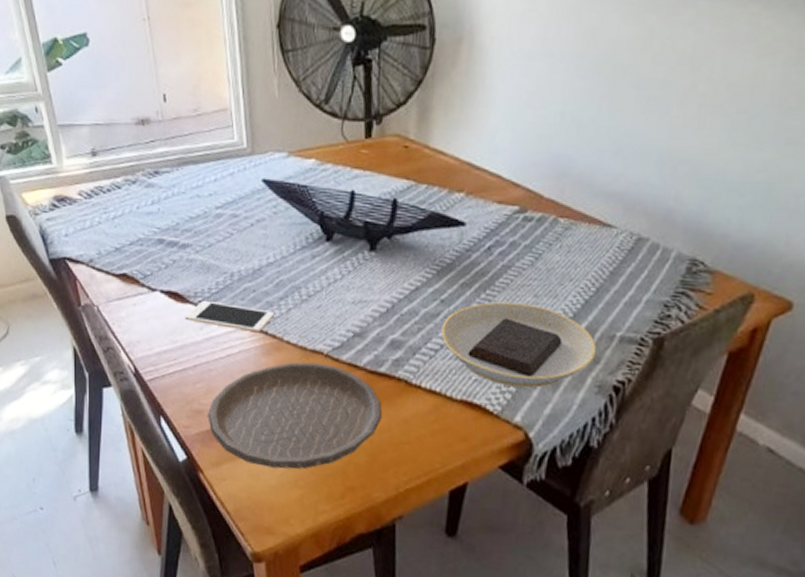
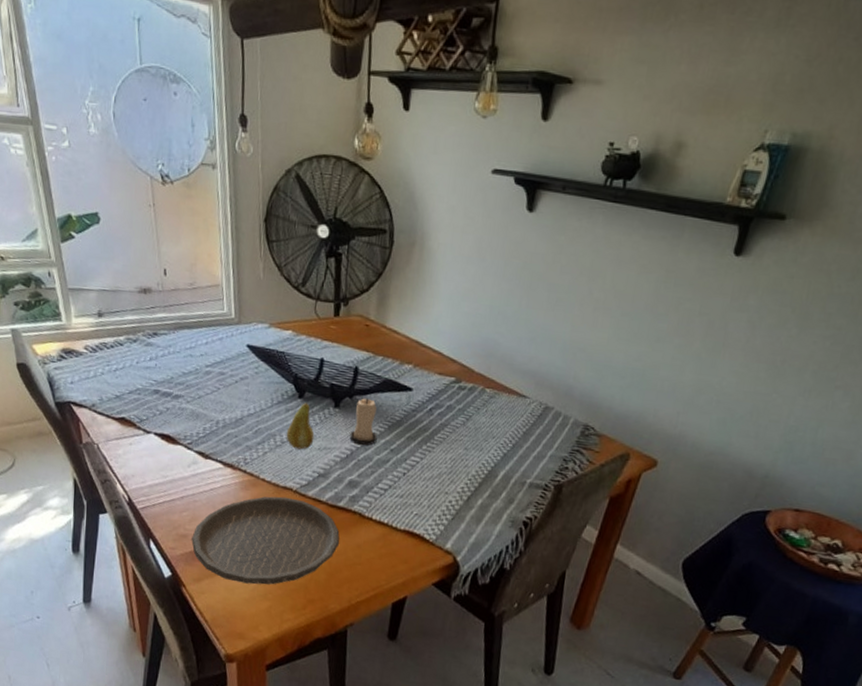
cell phone: present [185,300,274,333] -> none [175,442,252,471]
fruit: none [313,245,347,305] -> present [286,401,315,450]
candle: none [389,236,424,297] -> present [349,397,377,446]
plate: present [441,302,597,389] -> none [390,452,512,522]

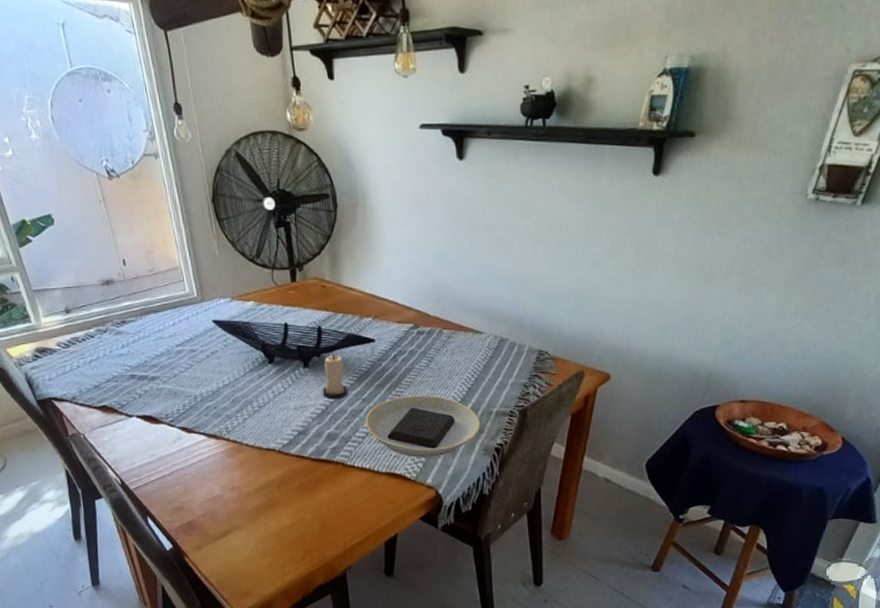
plate: present [191,496,340,585] -> none [187,458,327,544]
fruit: present [286,401,315,450] -> none [262,366,289,412]
plate: none [390,452,512,522] -> present [365,395,481,458]

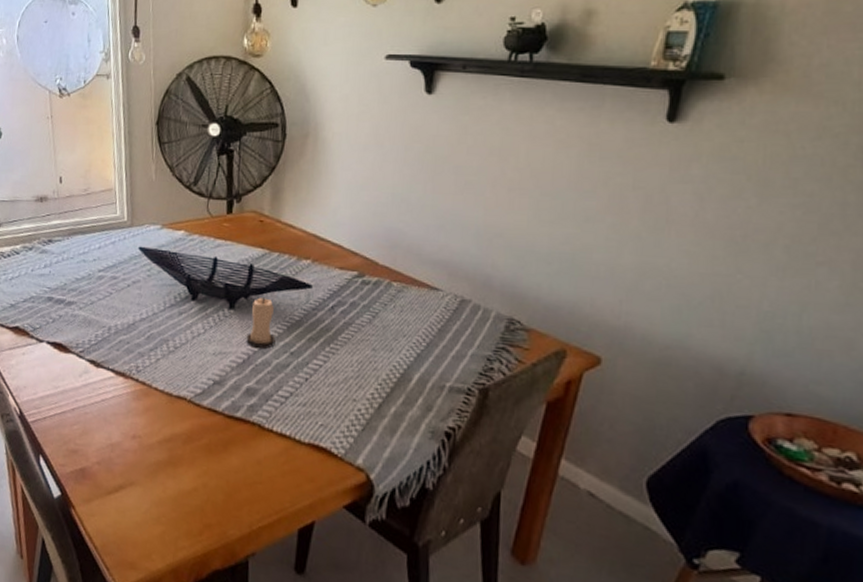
plate: present [365,395,481,458] -> none [291,354,429,434]

